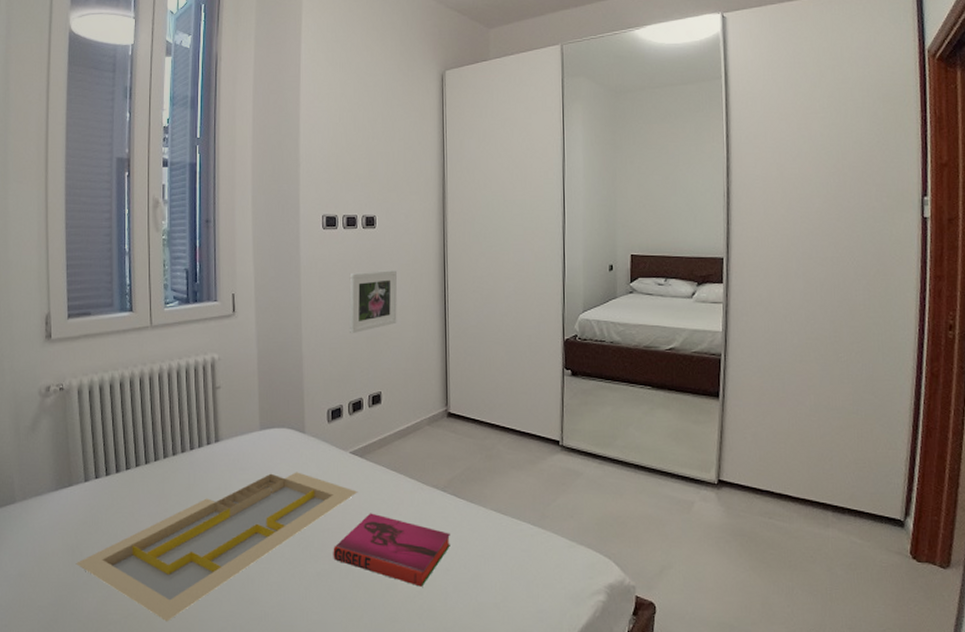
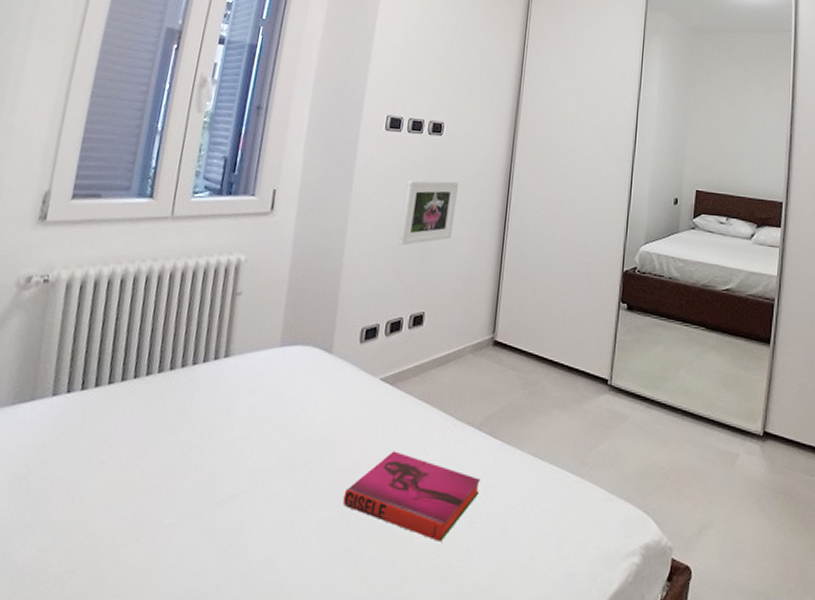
serving tray: present [75,472,358,622] -> none [18,398,383,579]

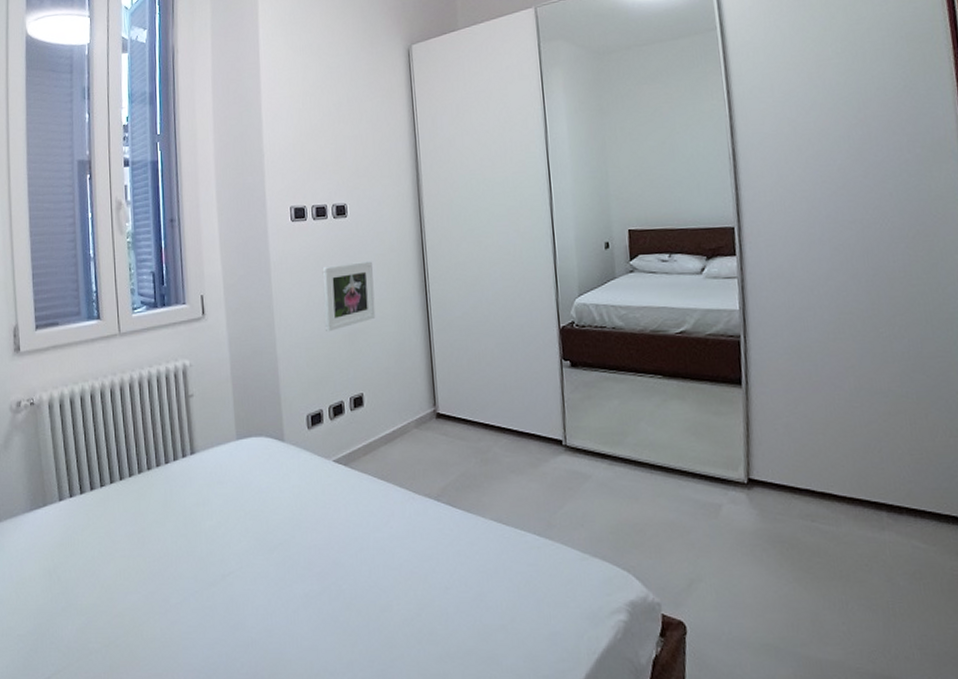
hardback book: present [342,451,480,542] -> none [321,526,448,608]

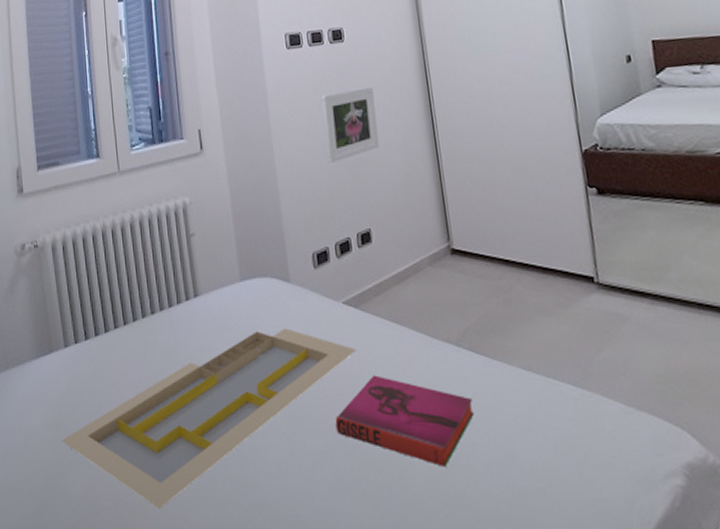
serving tray: none [53,484,344,651] -> present [61,328,357,509]
hardback book: none [321,526,448,608] -> present [335,375,474,467]

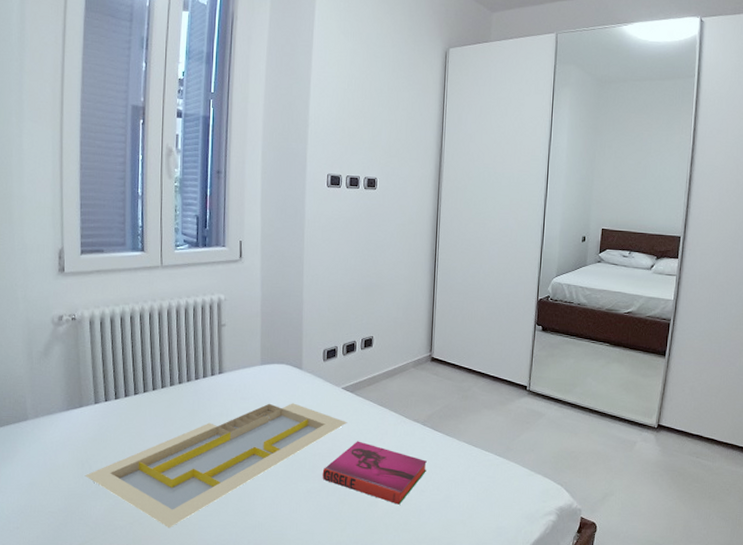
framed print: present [320,87,380,164] -> none [346,228,393,284]

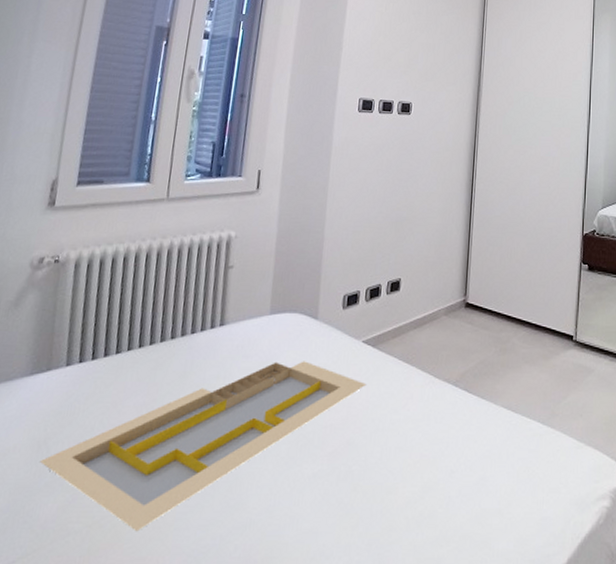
hardback book: present [322,441,427,505] -> none [332,408,458,491]

